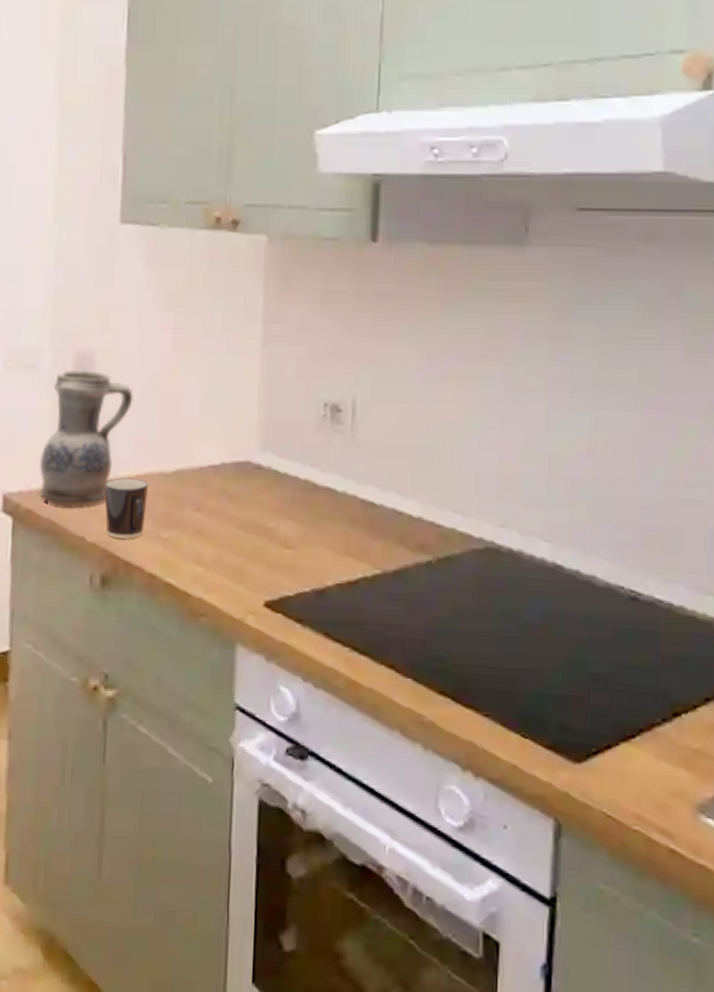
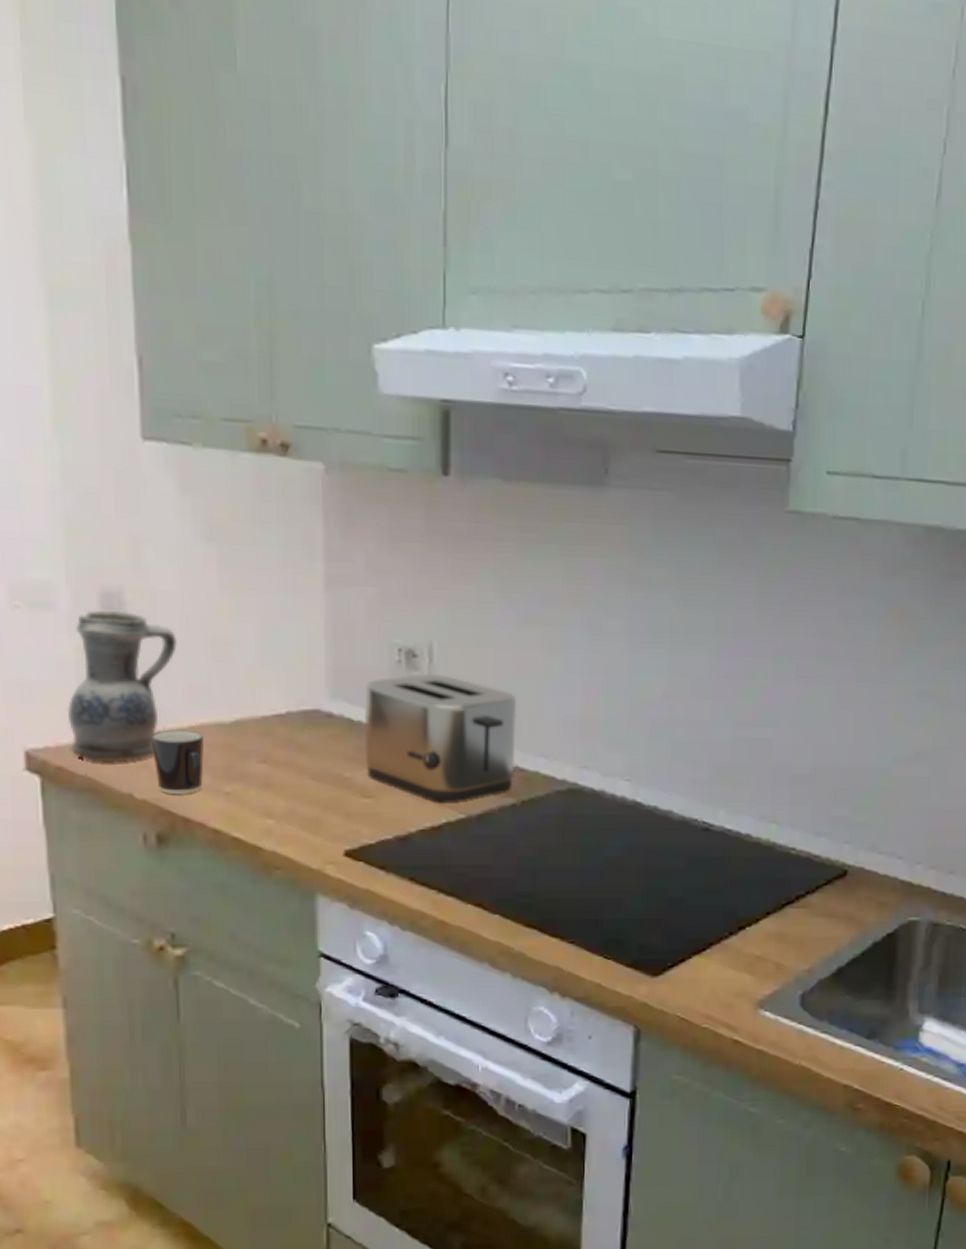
toaster: none [288,428,435,557] -> present [364,673,517,802]

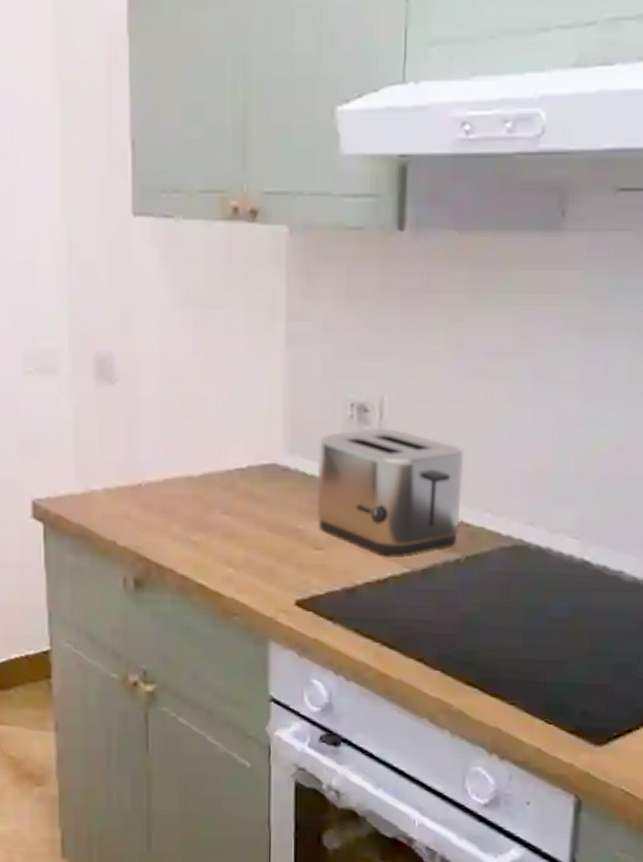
ceramic jug: present [66,610,177,763] -> none [65,373,156,512]
mug: present [150,729,205,794] -> none [132,482,177,542]

